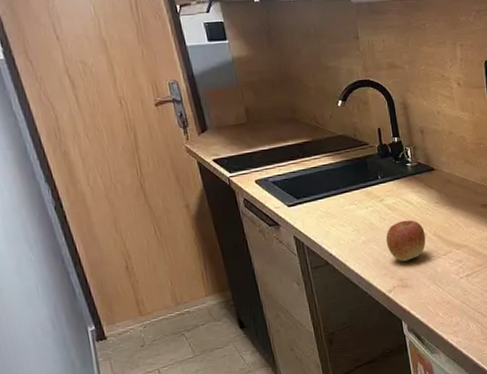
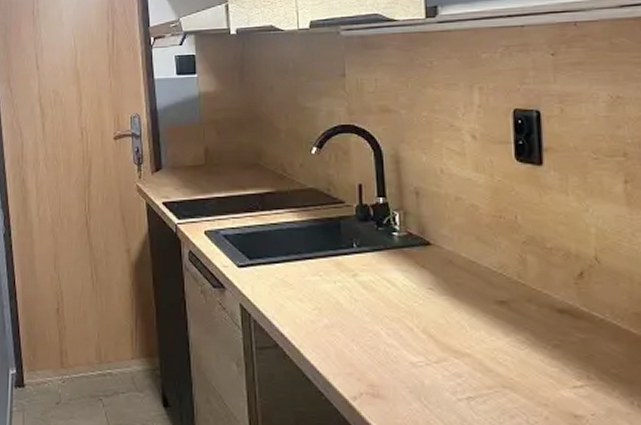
apple: present [385,220,426,262] -> none [355,306,411,362]

